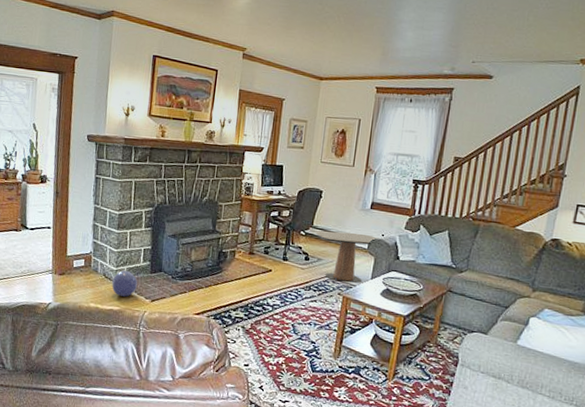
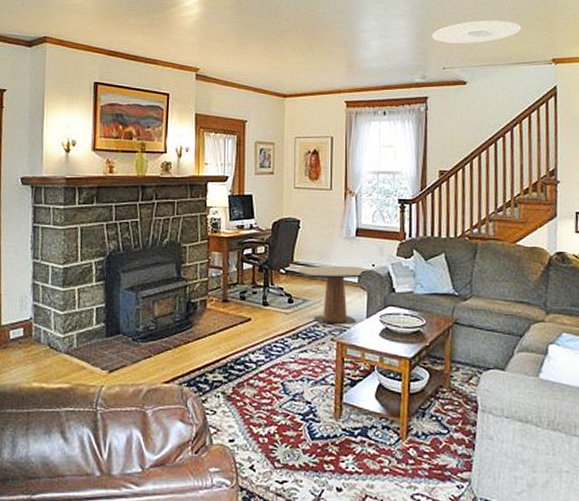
ball: present [112,270,138,297] -> none [59,336,91,370]
ceiling light: none [466,17,555,40] -> present [432,20,521,44]

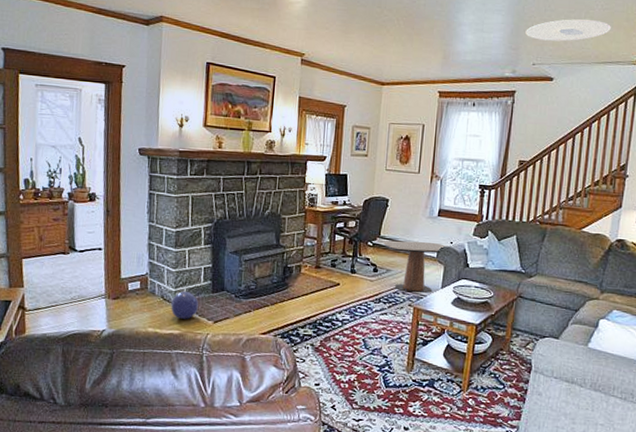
ball: none [59,336,91,370] -> present [171,291,199,319]

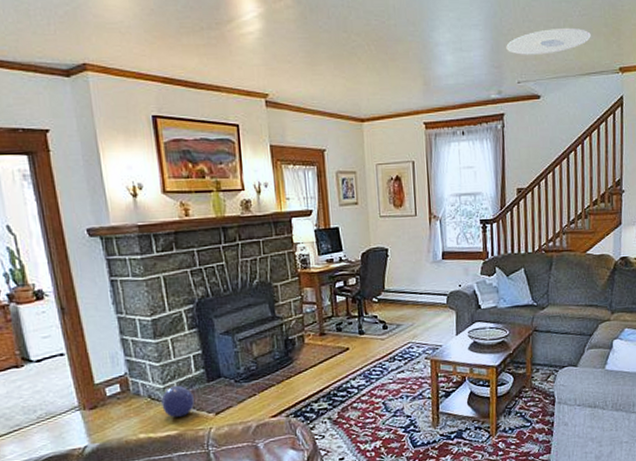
side table: present [383,240,447,293] -> none [389,287,456,346]

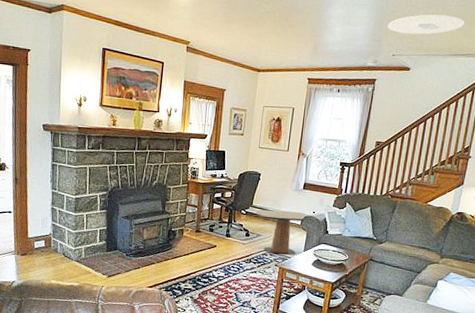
ball: present [161,385,194,417] -> none [71,249,95,274]
side table: none [389,287,456,346] -> present [255,209,310,255]

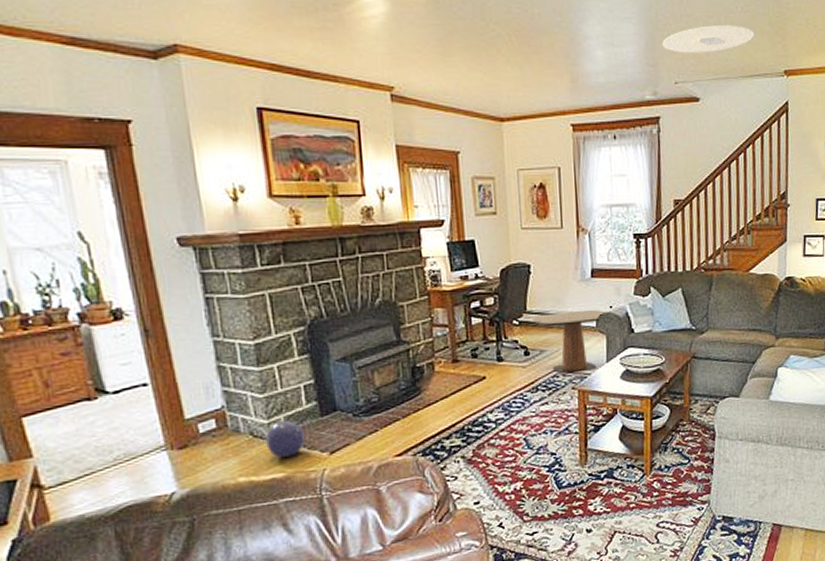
ball: none [71,249,95,274] -> present [265,419,305,458]

